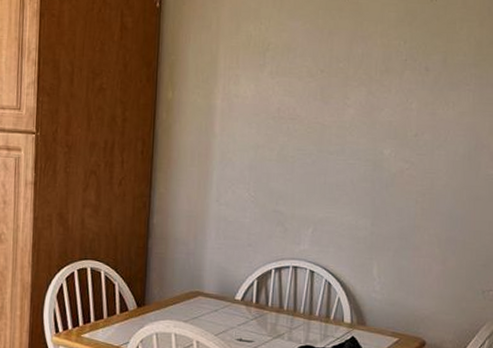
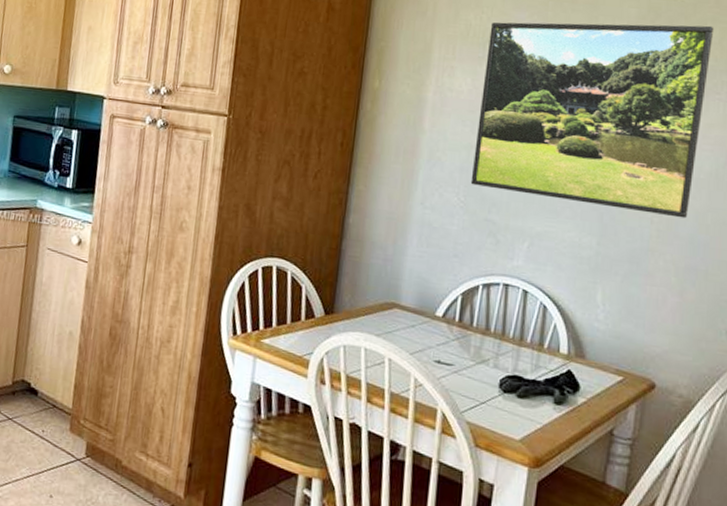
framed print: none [259,24,463,197] -> present [470,22,714,219]

